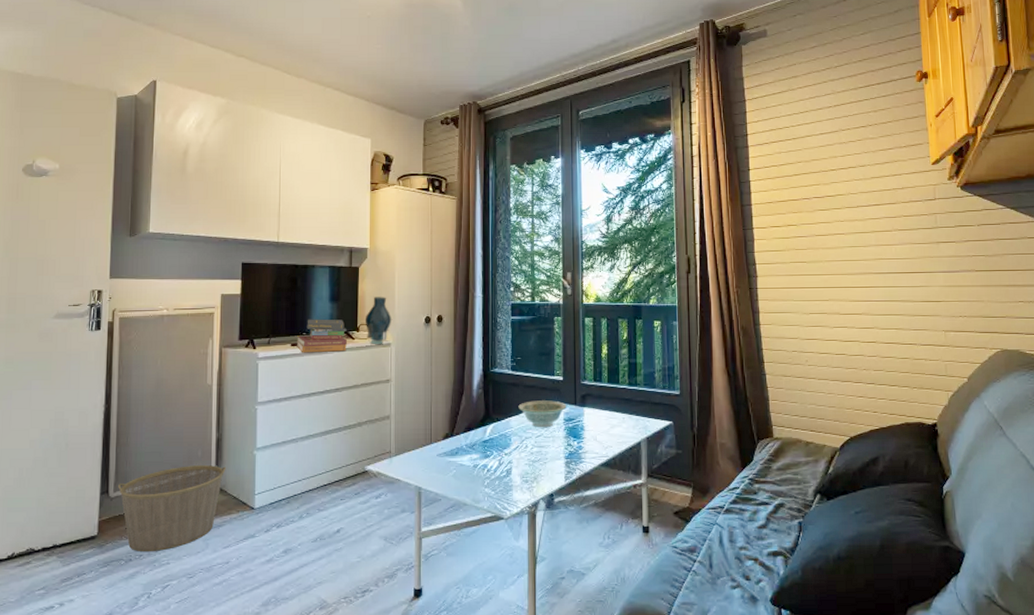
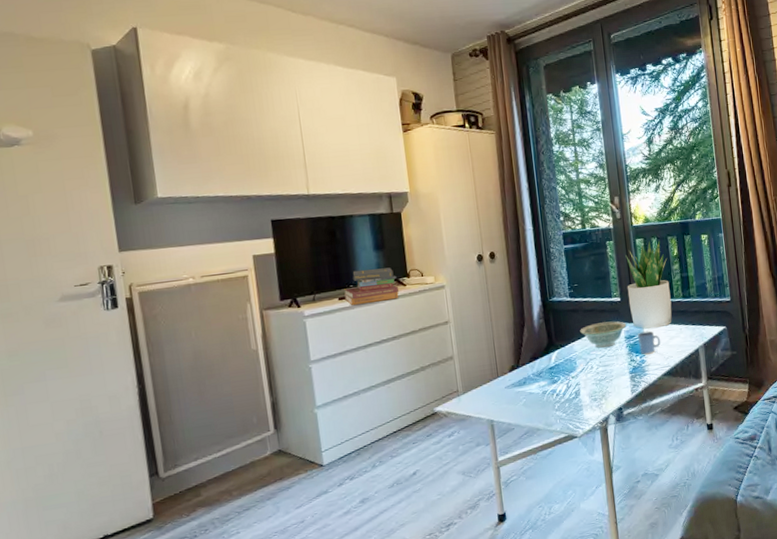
basket: present [118,465,226,551] -> none [168,429,286,527]
vase: present [365,297,392,345] -> none [414,239,443,289]
planter: none [571,321,616,414] -> present [625,240,672,330]
mug: none [578,415,601,441] -> present [638,331,661,355]

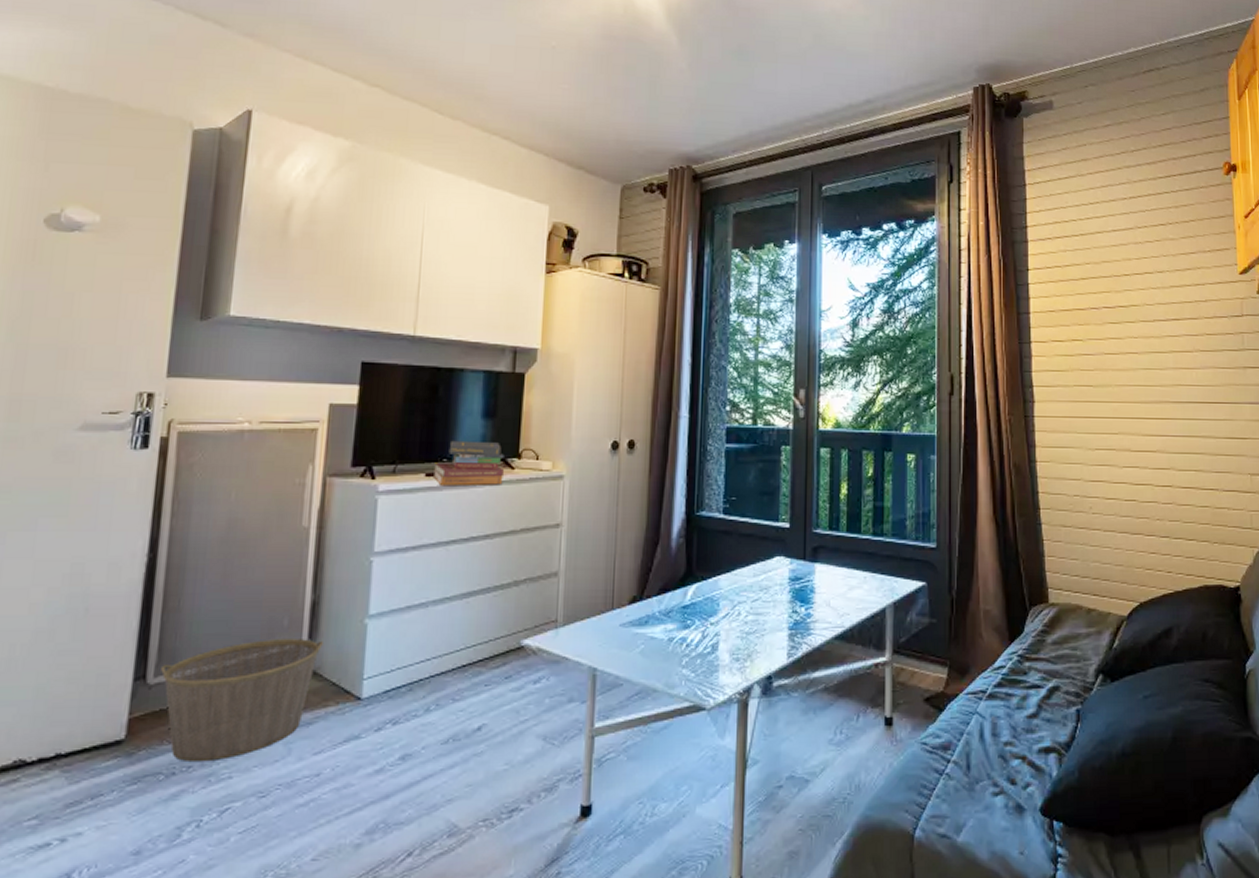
basket: none [168,429,286,527] -> present [161,639,323,761]
bowl: present [580,321,627,349] -> none [730,554,793,590]
planter: present [625,240,672,330] -> none [800,453,859,572]
mug: present [638,331,661,355] -> none [806,574,837,607]

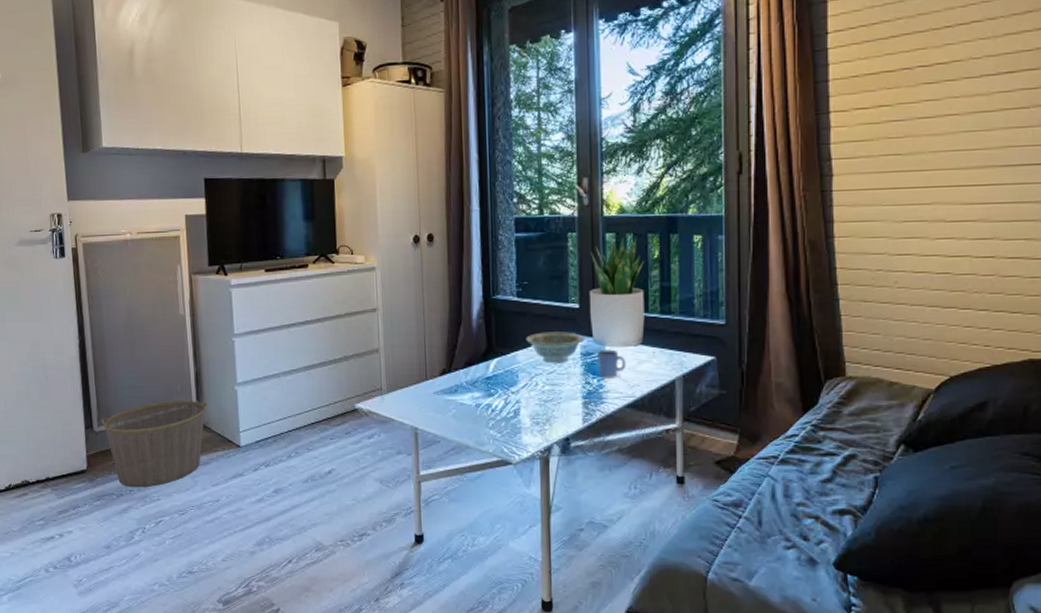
books: present [434,440,504,486] -> none [271,240,326,280]
bowl: none [730,554,793,590] -> present [526,332,584,364]
planter: none [800,453,859,572] -> present [589,237,645,348]
mug: none [806,574,837,607] -> present [597,349,627,378]

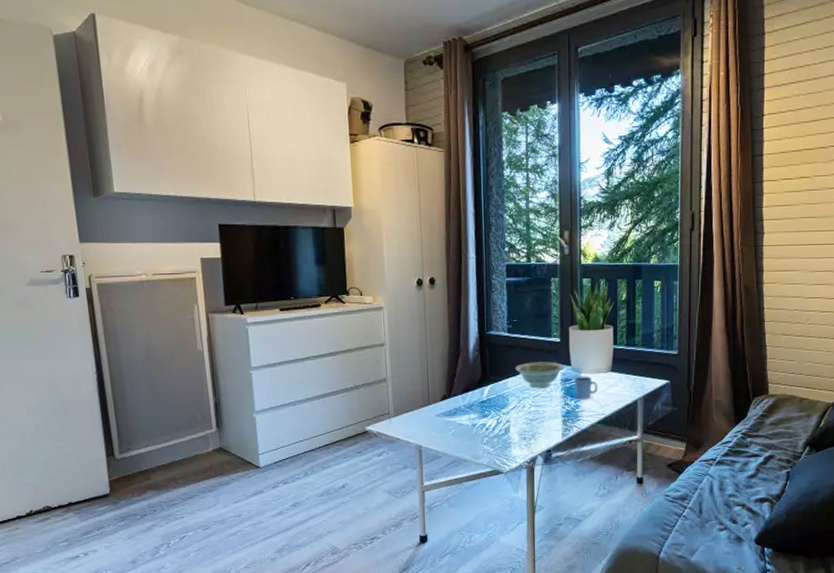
basket: present [101,401,207,487] -> none [122,428,227,507]

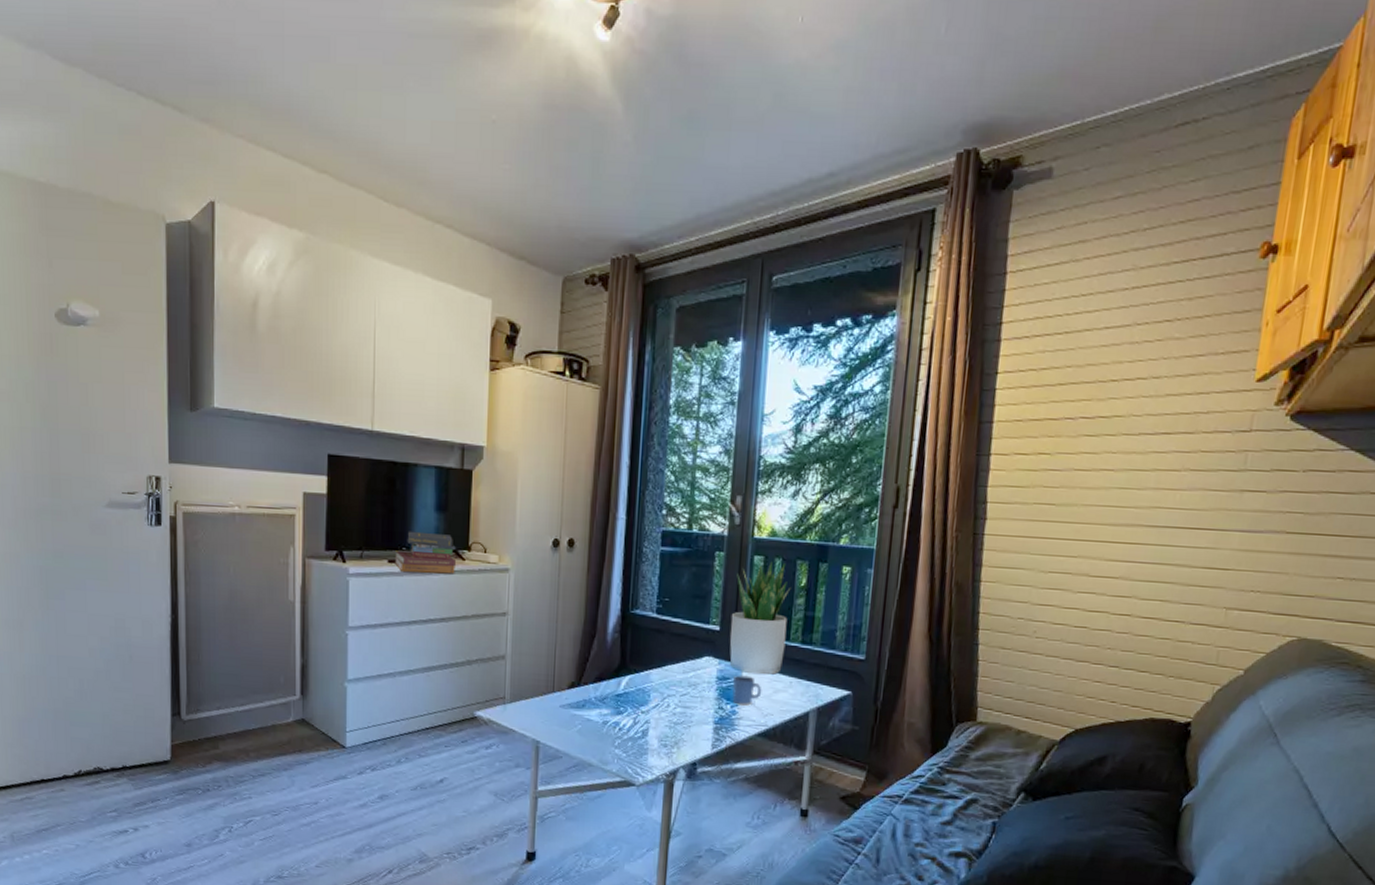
books: none [285,282,338,318] -> present [395,531,456,574]
bowl: present [515,362,564,389] -> none [661,652,722,686]

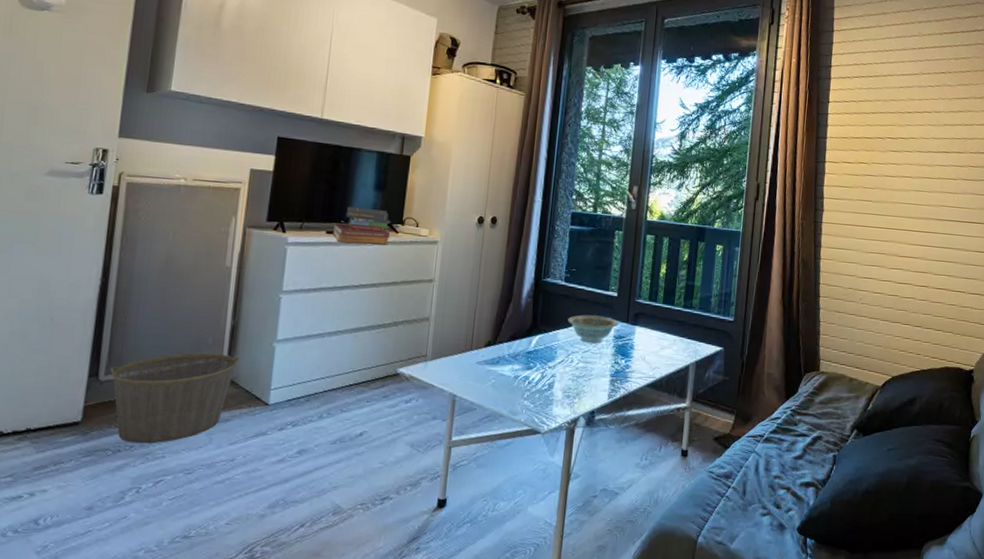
basket: none [191,692,312,784] -> present [110,353,240,443]
bowl: none [661,652,722,686] -> present [568,314,618,344]
planter: present [729,561,792,676] -> none [625,240,676,335]
mug: present [732,675,762,706] -> none [626,334,651,360]

